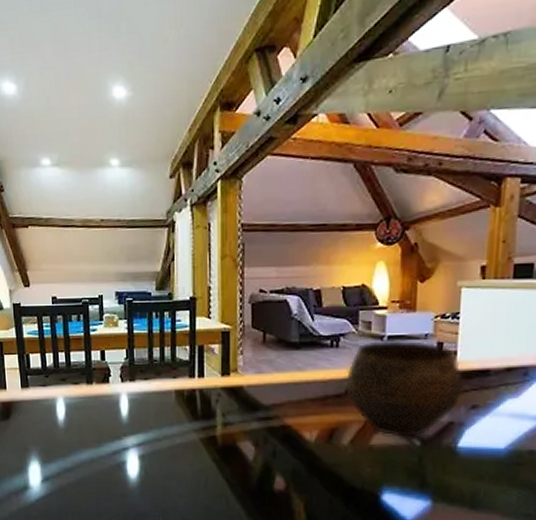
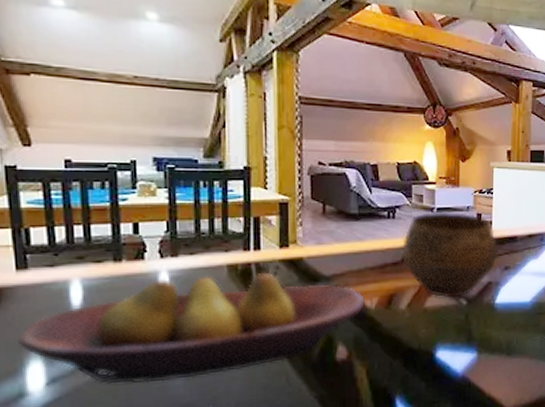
fruit bowl: none [23,398,305,491] -> present [18,271,366,385]

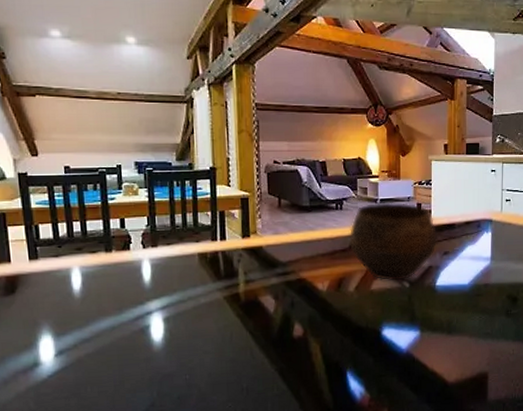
fruit bowl: present [18,271,366,385] -> none [32,259,318,356]

